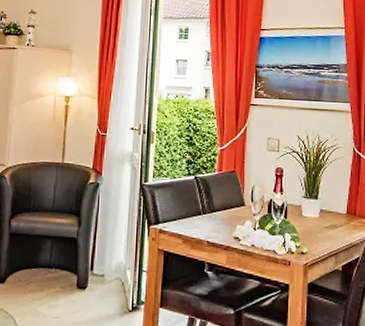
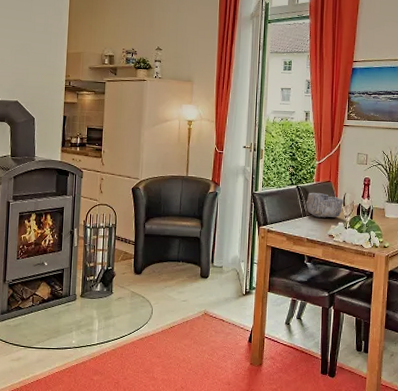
bowl: none [205,184,252,216] -> present [305,192,344,218]

